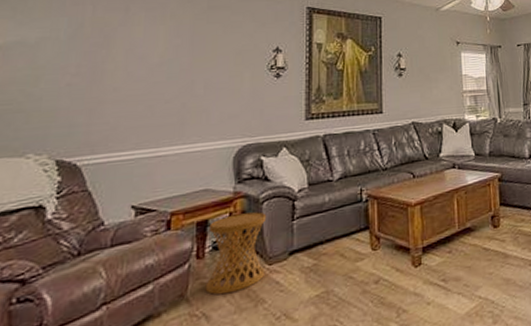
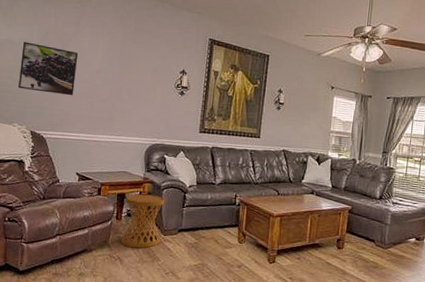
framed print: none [35,40,129,105] -> present [18,41,79,96]

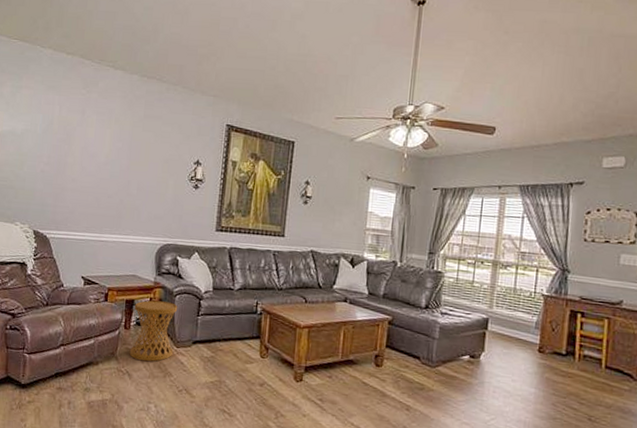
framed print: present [18,41,79,96] -> none [21,132,84,192]

